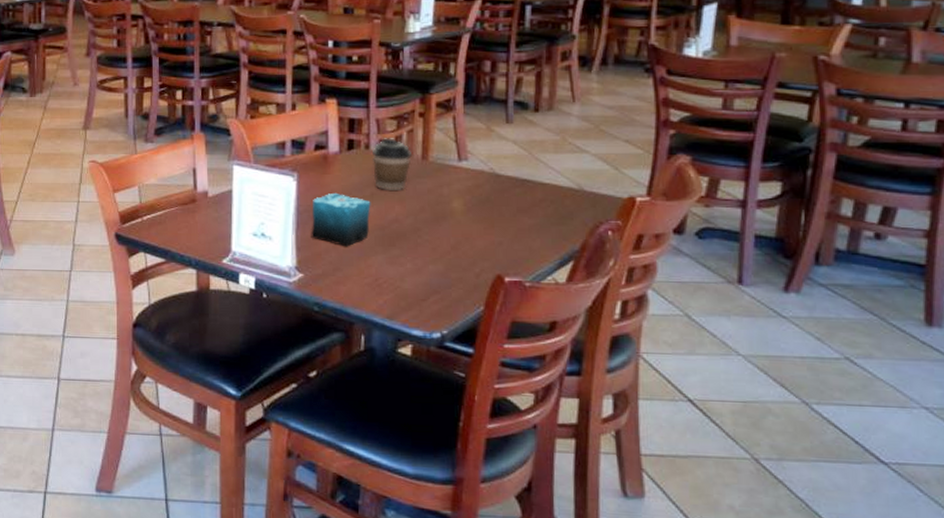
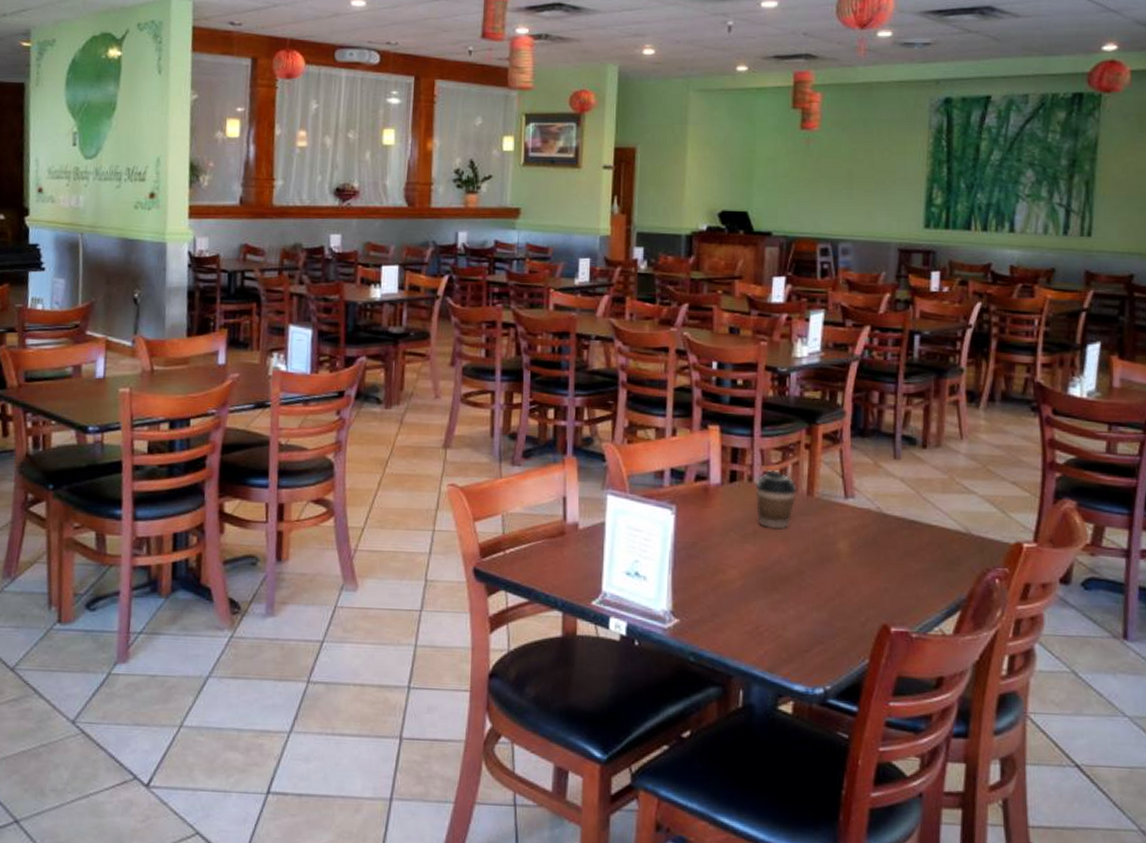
candle: present [311,192,371,247] -> none [688,528,753,590]

